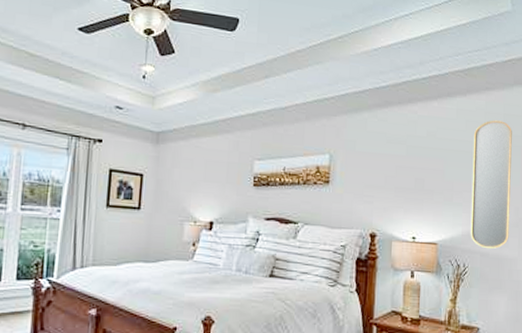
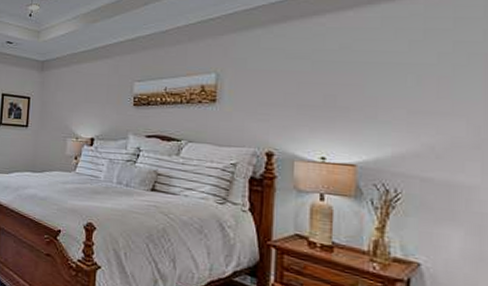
home mirror: present [470,120,512,249] -> none [404,25,468,174]

